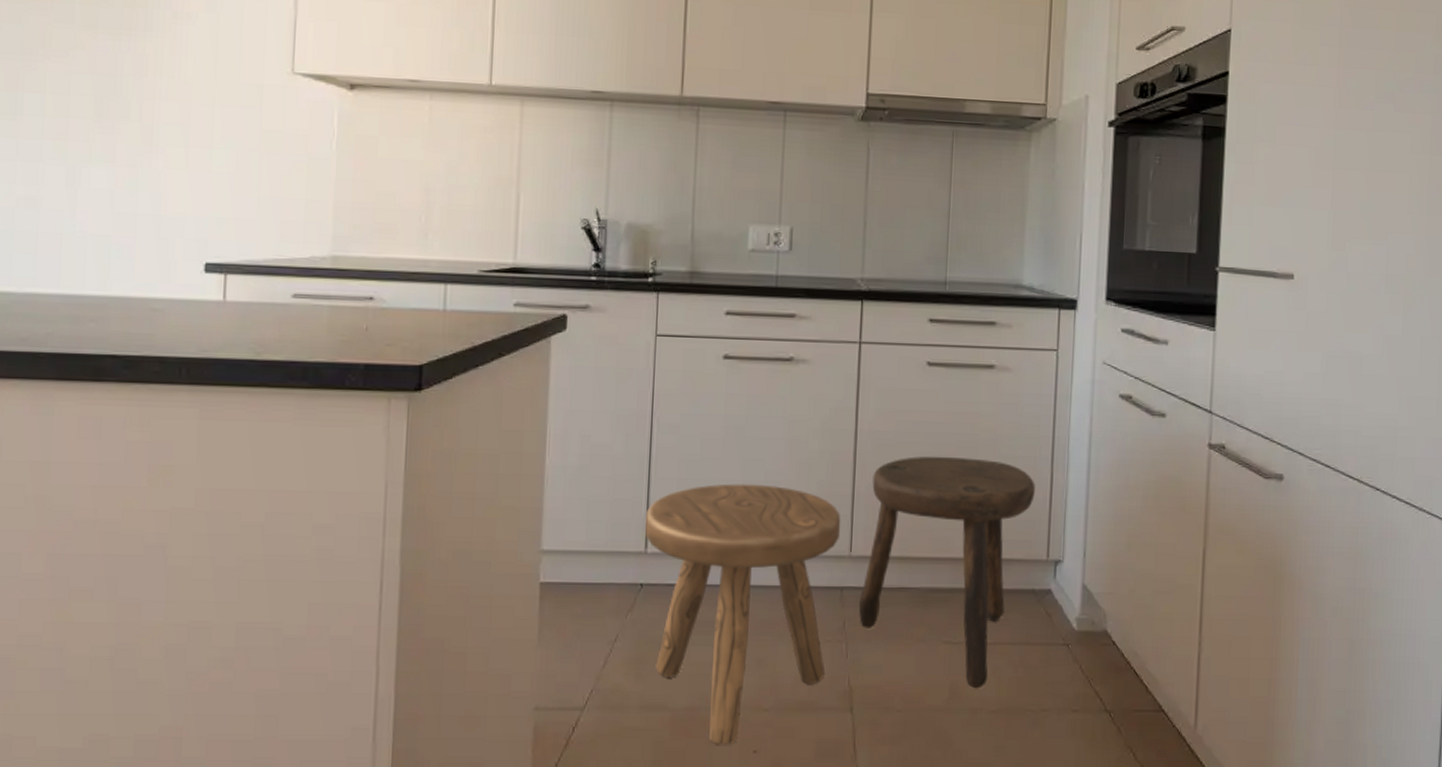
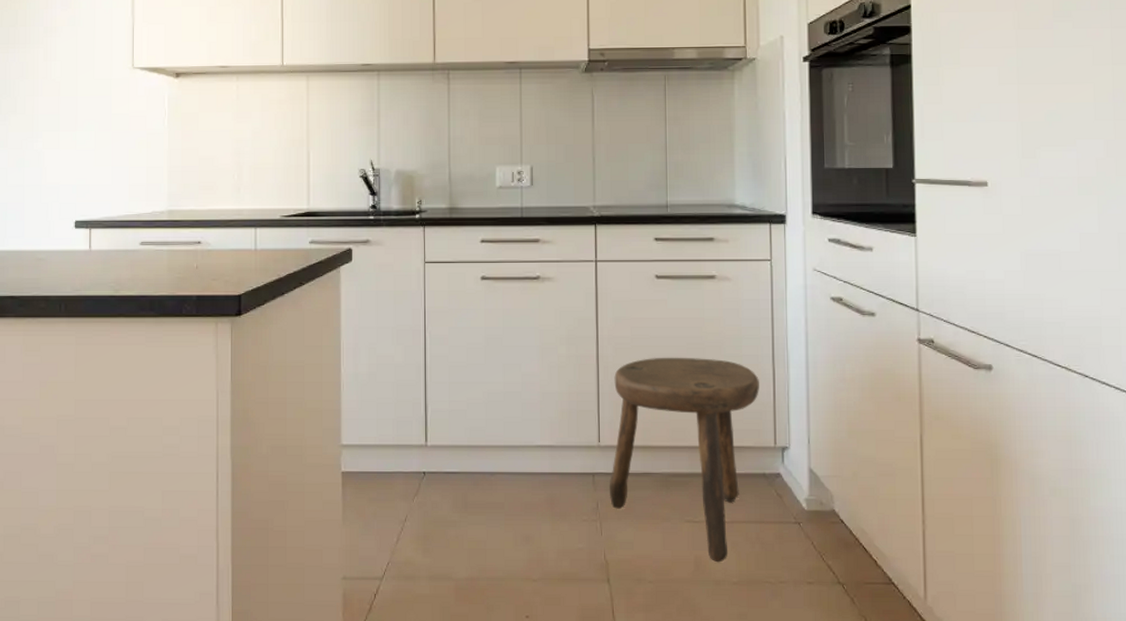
stool: present [644,483,841,745] -> none [424,385,589,611]

